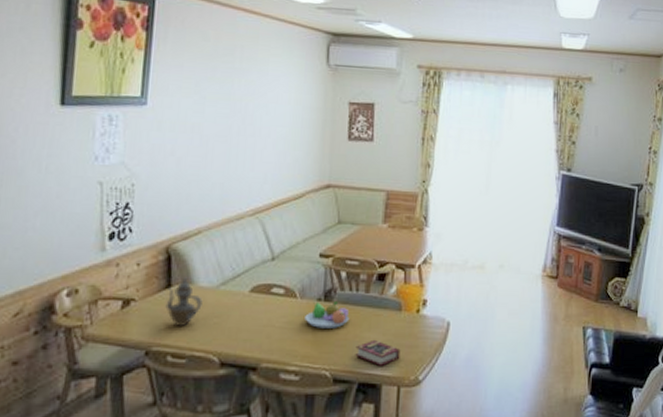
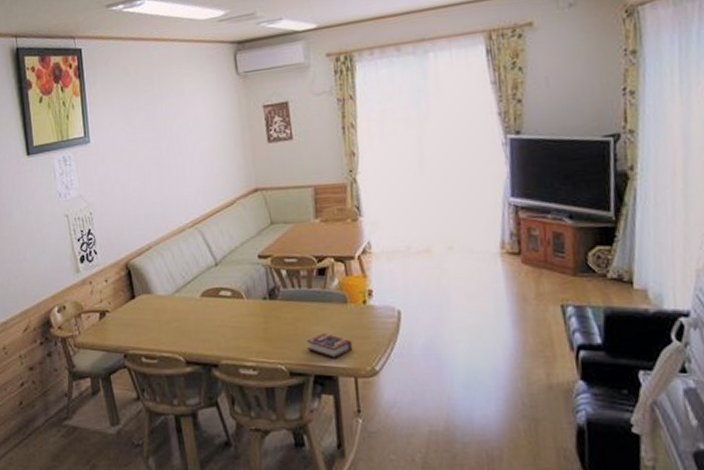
teapot: present [165,277,203,328] -> none [132,288,163,332]
fruit bowl: present [305,301,350,328] -> none [254,299,296,325]

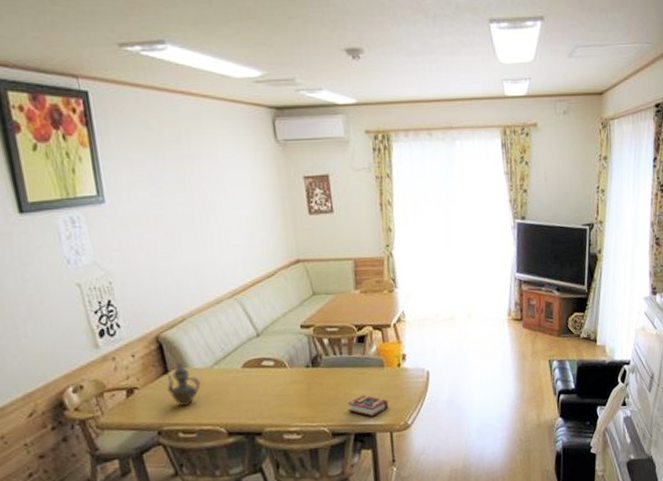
teapot: none [132,288,163,332] -> present [165,362,201,407]

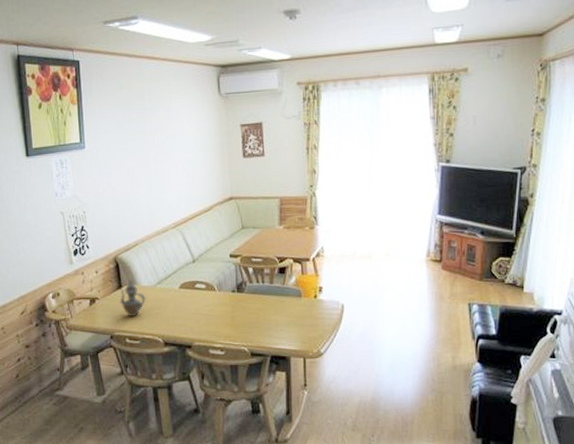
book: present [347,394,389,417] -> none [266,321,304,342]

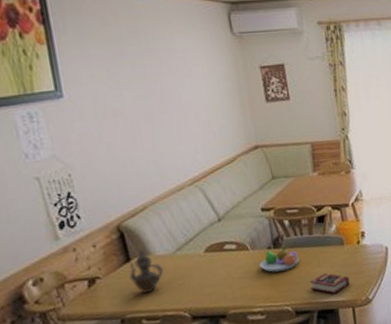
fruit bowl: none [223,292,259,314] -> present [259,247,300,272]
book: none [266,321,304,342] -> present [309,272,350,294]

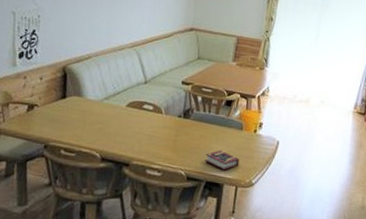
teapot: present [127,249,164,294] -> none [61,91,90,129]
fruit bowl: present [259,247,300,272] -> none [168,118,202,139]

